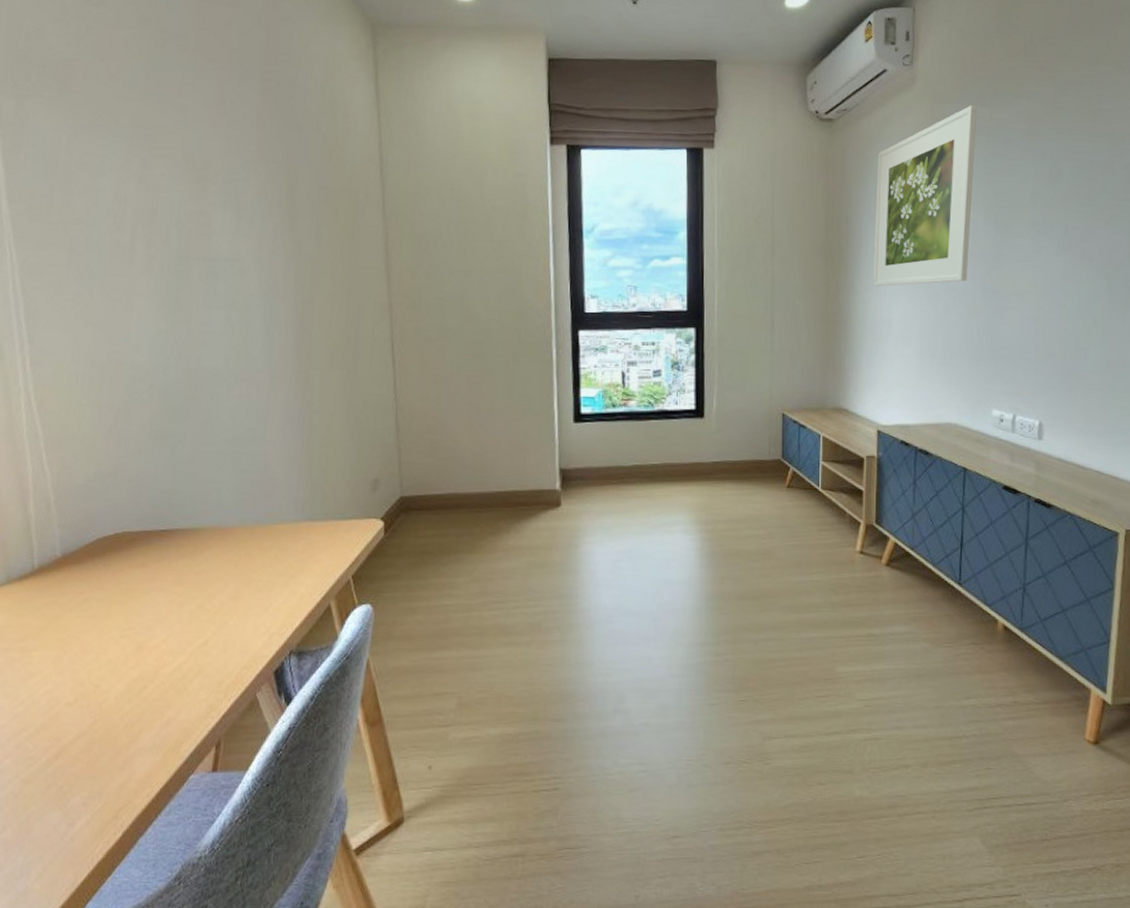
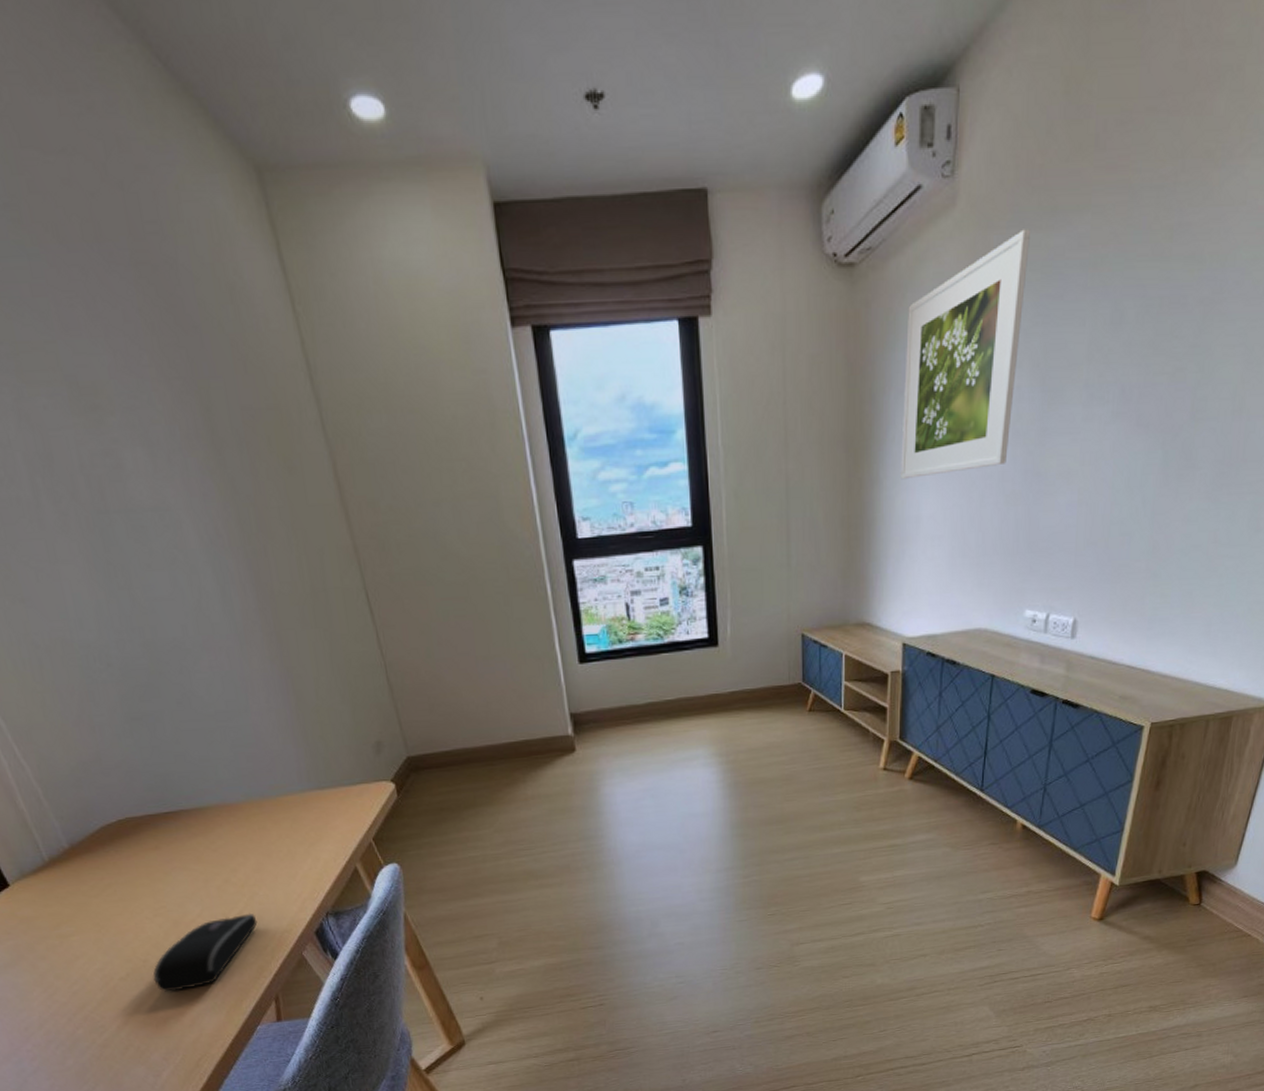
computer mouse: none [99,643,220,724] -> present [153,913,258,992]

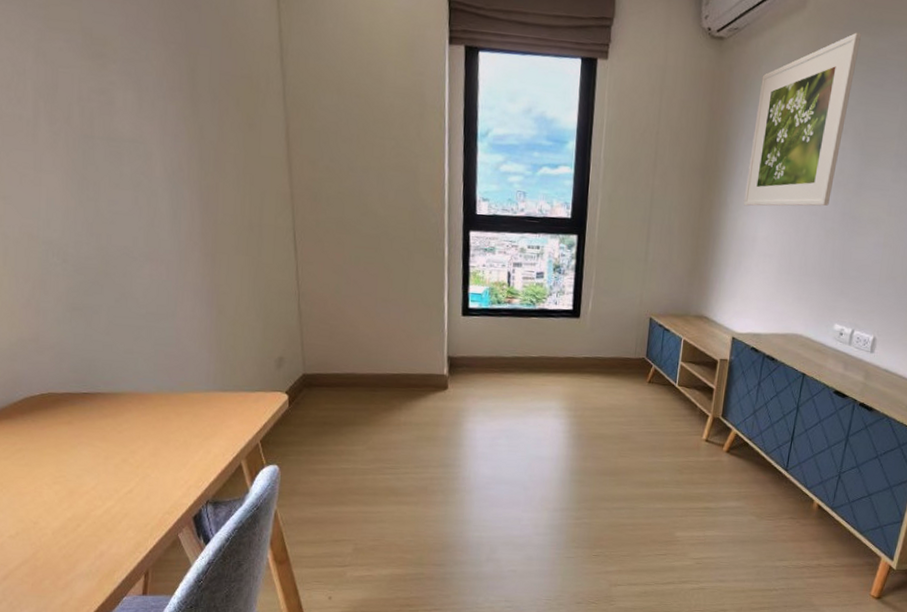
computer mouse: present [153,913,258,992] -> none [39,492,144,555]

